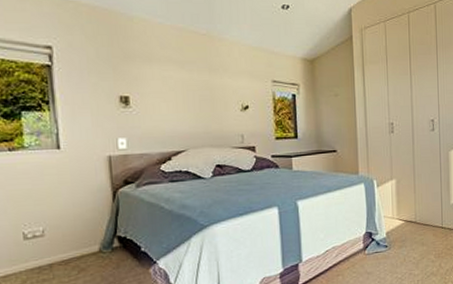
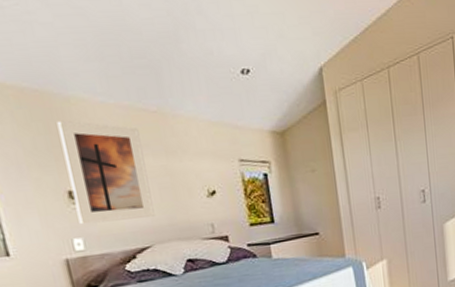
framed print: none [119,36,193,126] -> present [57,120,155,225]

